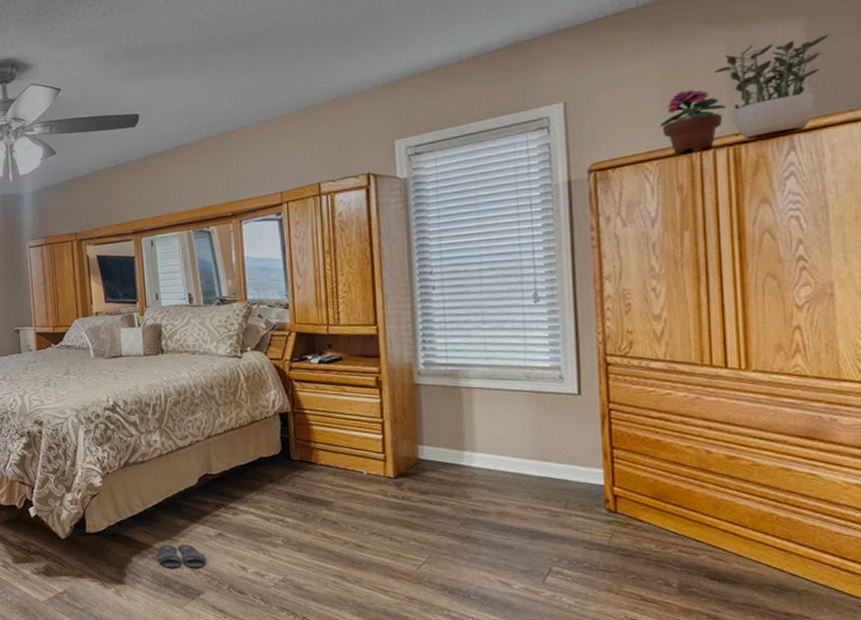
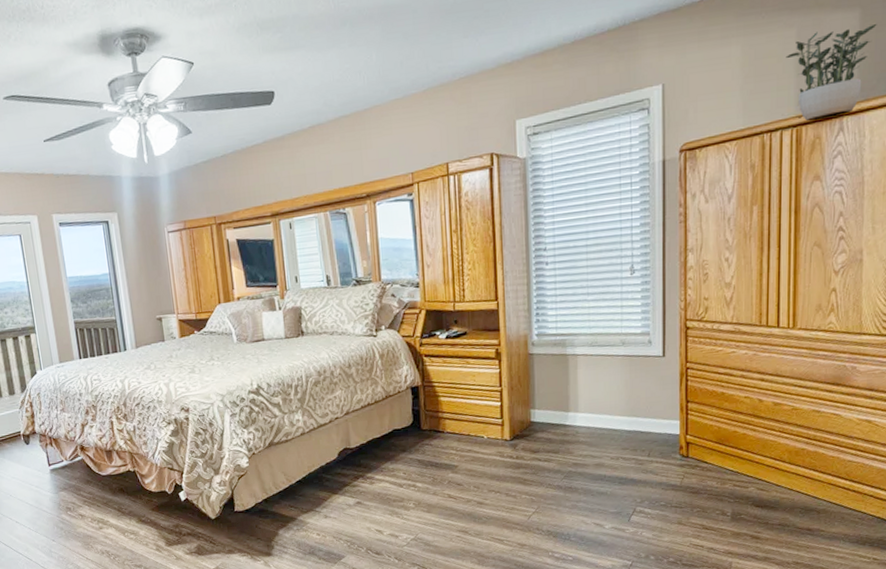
slippers: present [155,544,205,570] -> none [300,514,346,539]
potted flower: present [659,89,727,155] -> none [740,73,793,136]

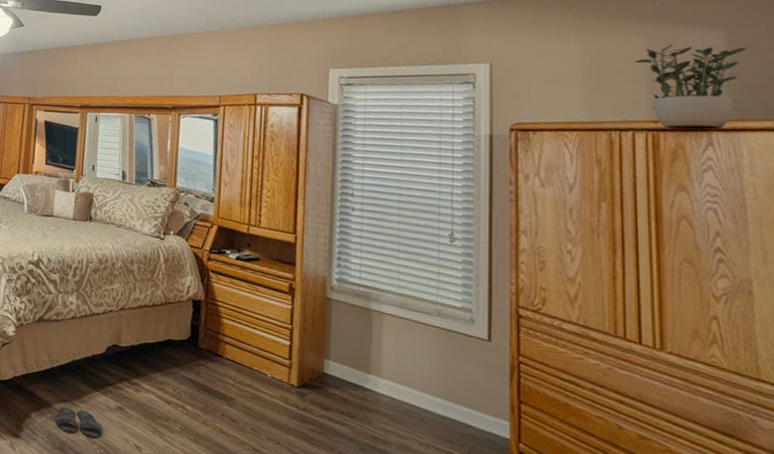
slippers: none [300,514,346,539] -> present [54,406,102,439]

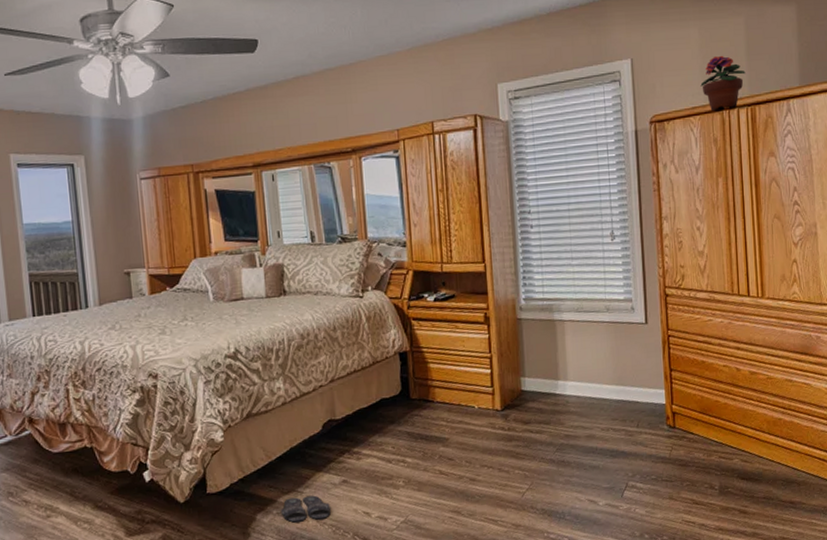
potted flower: none [581,72,646,132] -> present [700,55,746,112]
potted plant: present [635,44,747,130] -> none [737,18,811,102]

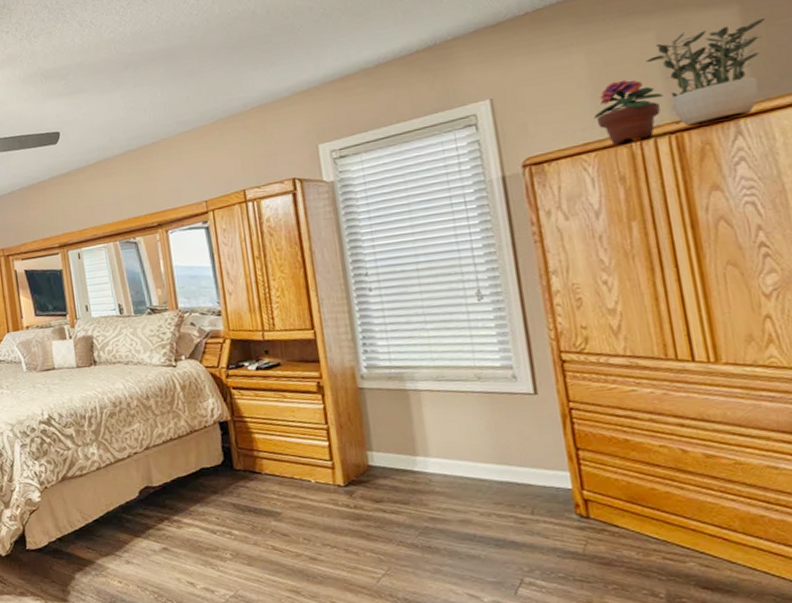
slippers: present [280,495,331,523] -> none [99,560,152,586]
potted plant: none [737,18,811,102] -> present [646,18,766,127]

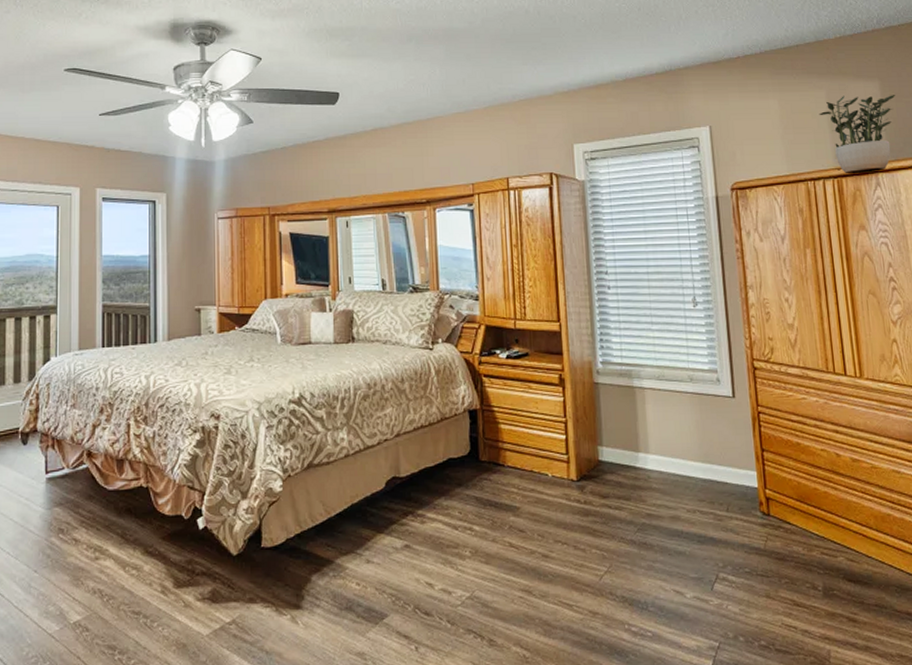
potted flower: present [593,79,663,146] -> none [782,127,830,182]

